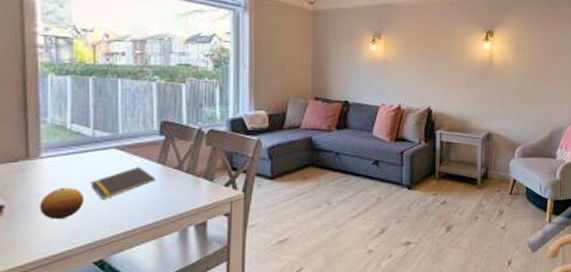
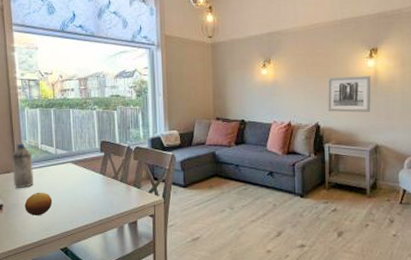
water bottle: none [22,121,56,182] -> present [12,143,34,188]
notepad: present [90,166,156,199] -> none [56,176,100,201]
wall art: none [440,58,486,98] -> present [327,76,371,113]

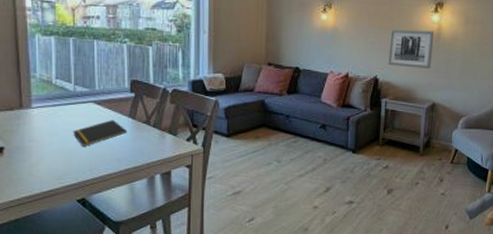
water bottle: present [12,143,34,188] -> none [17,75,45,129]
fruit: present [24,192,53,215] -> none [32,134,69,161]
notepad: none [56,176,100,201] -> present [73,119,128,147]

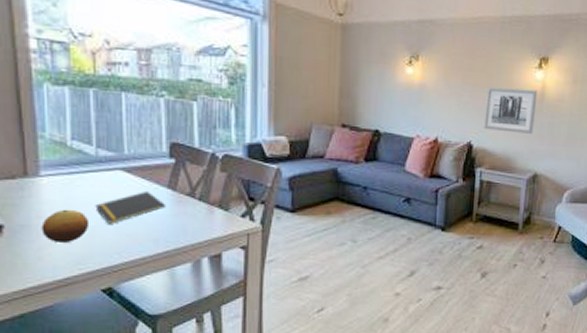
fruit: none [32,134,69,161] -> present [41,209,90,242]

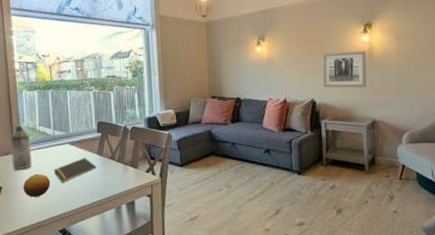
water bottle: none [19,135,57,202] -> present [10,125,32,170]

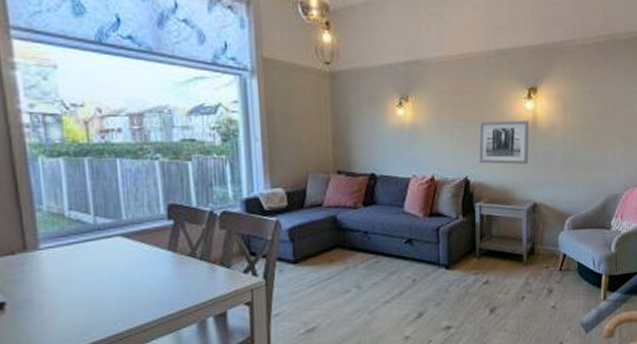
water bottle: present [10,125,32,170] -> none [18,209,58,276]
fruit: present [23,173,51,197] -> none [43,280,92,315]
notepad: present [53,157,97,183] -> none [96,254,168,292]

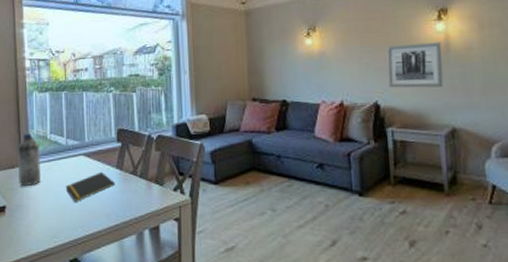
water bottle: none [18,209,58,276] -> present [17,132,41,186]
notepad: none [96,254,168,292] -> present [65,171,116,202]

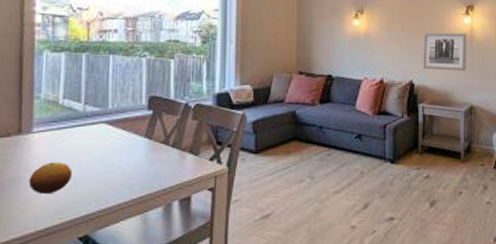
water bottle: present [17,132,41,186] -> none [14,96,48,157]
fruit: none [30,190,62,219] -> present [28,161,73,194]
notepad: present [65,171,116,202] -> none [79,140,143,174]

